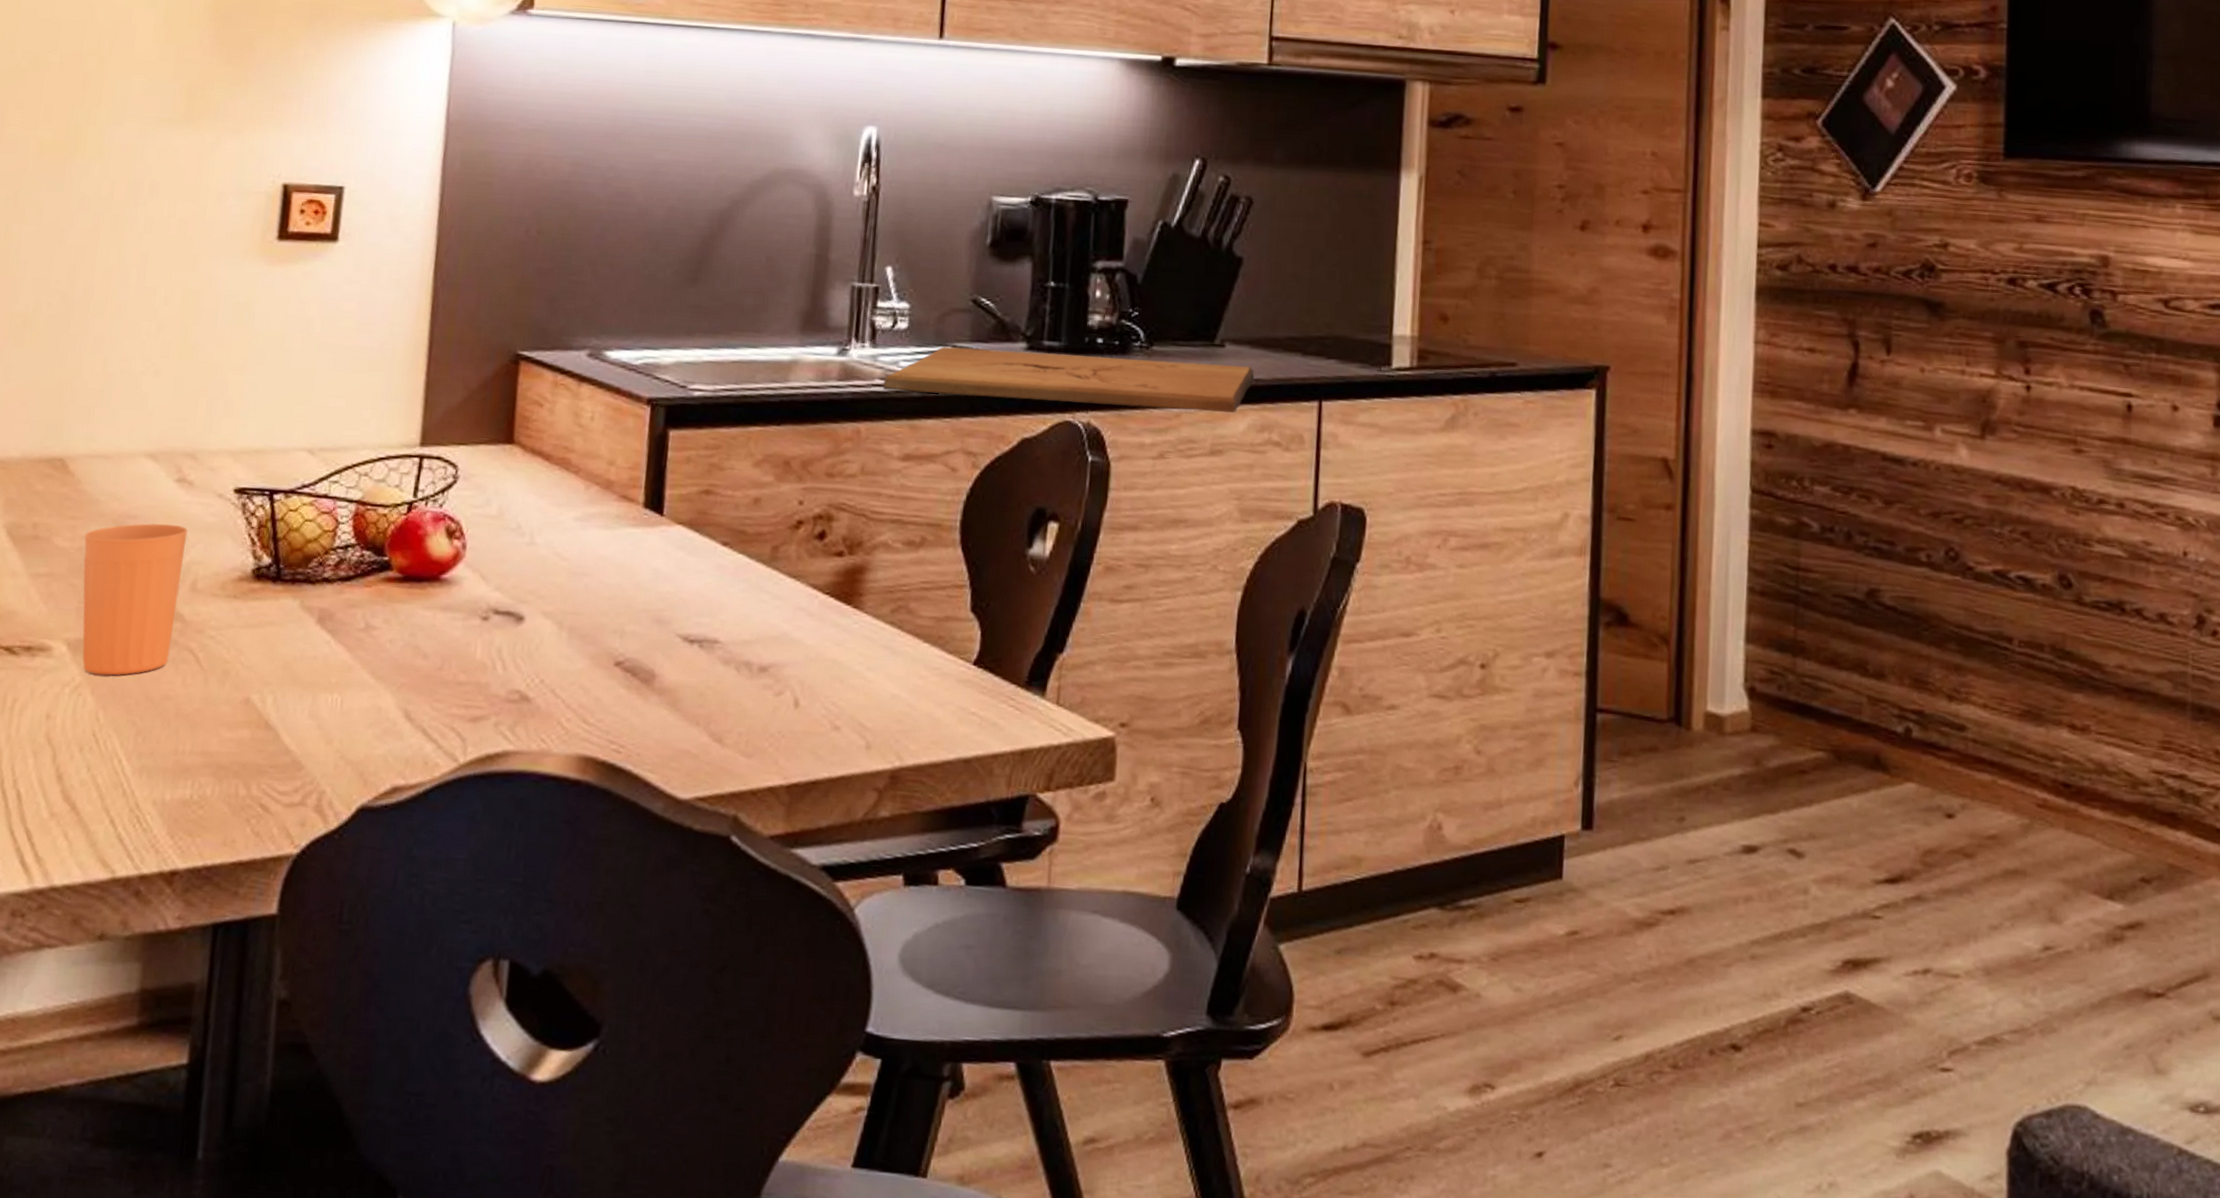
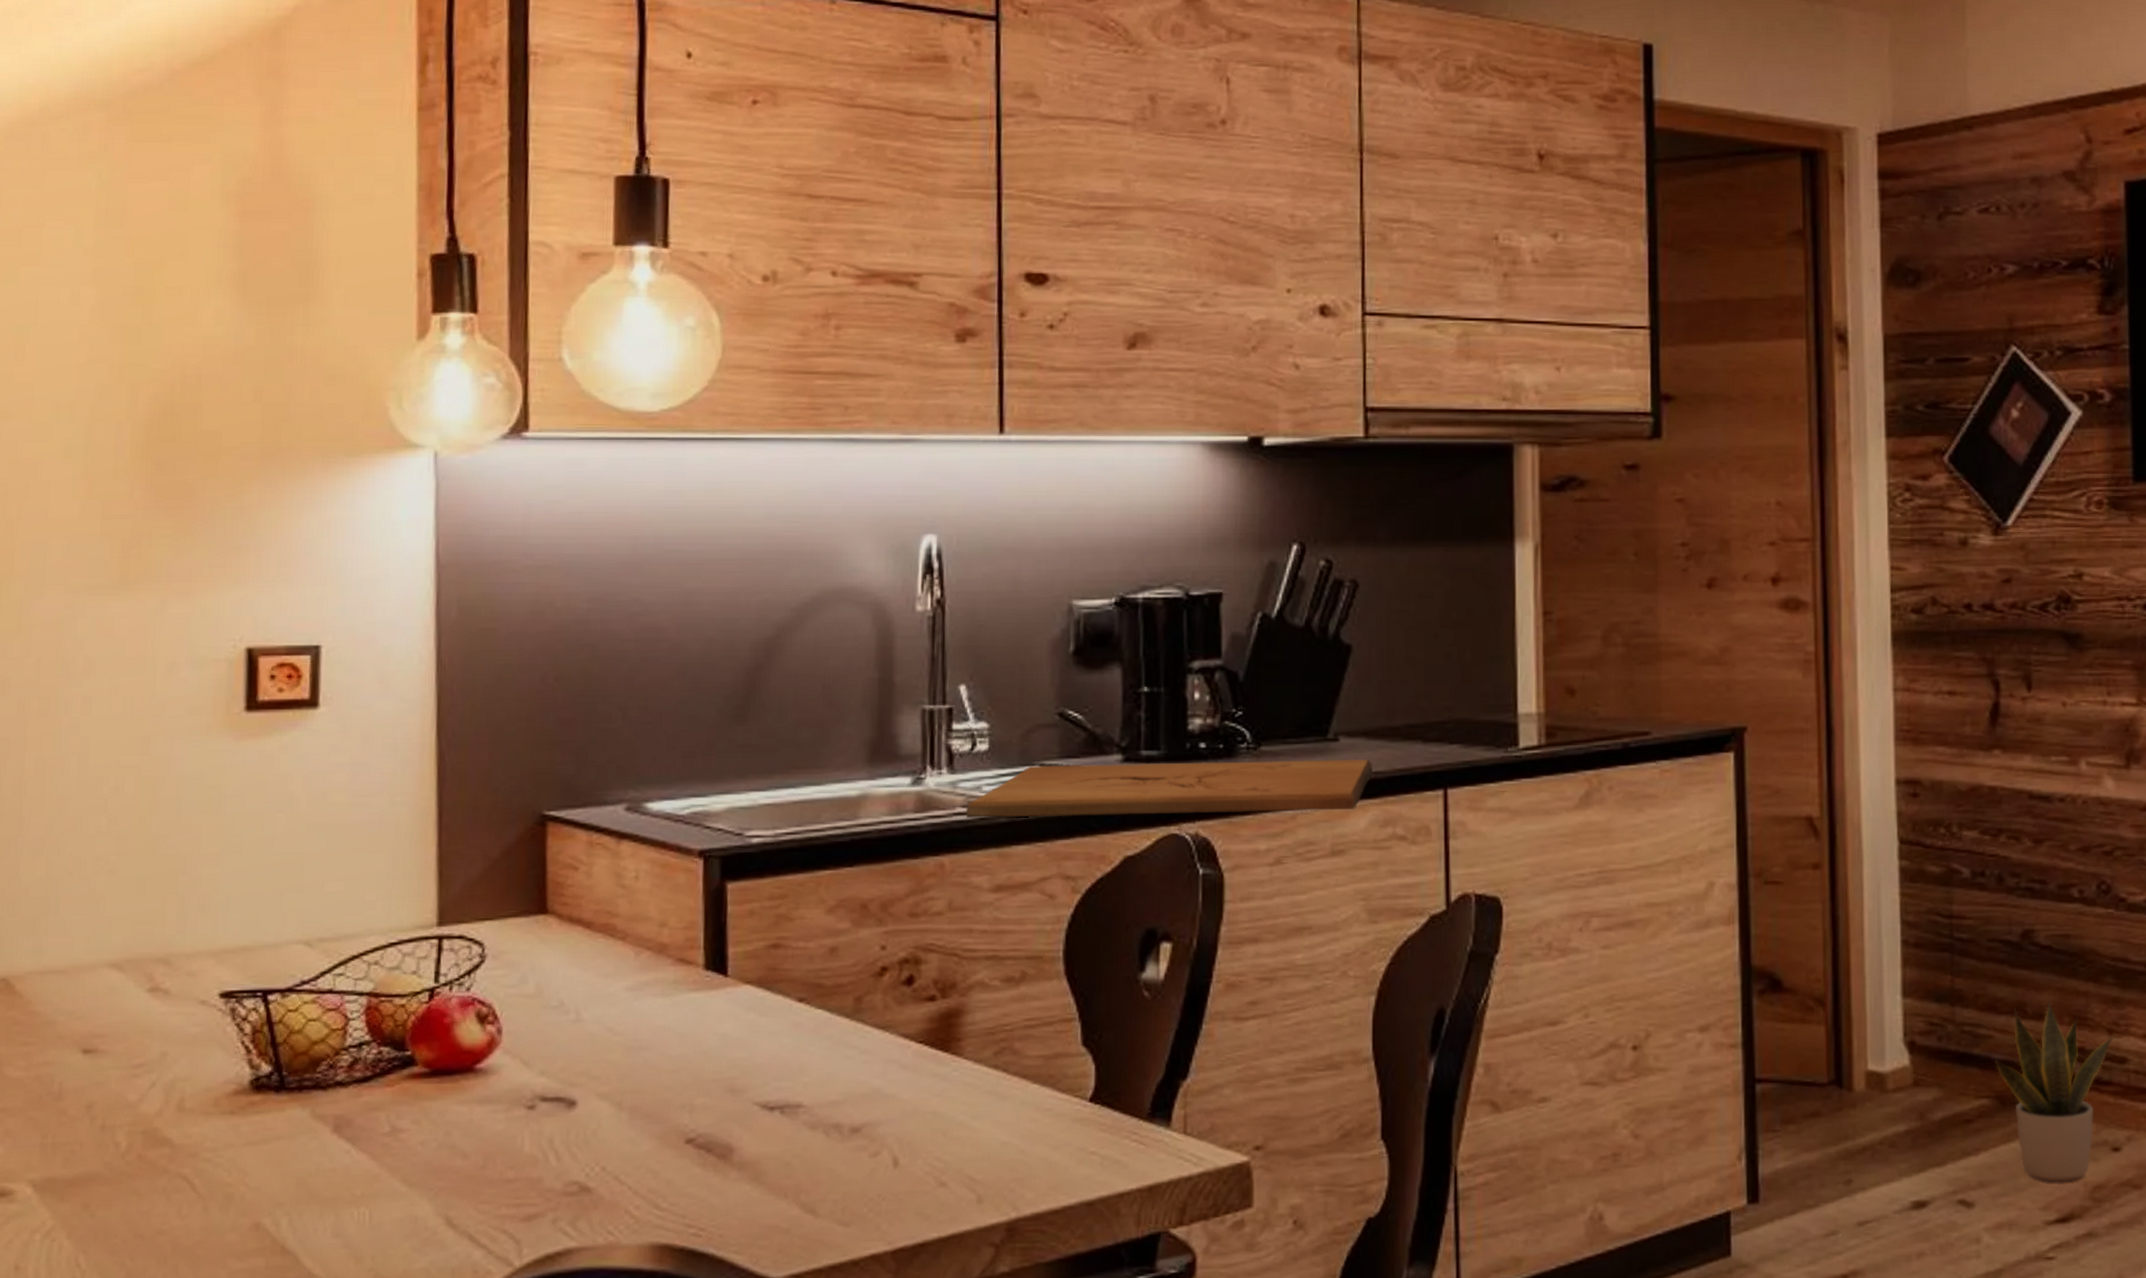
cup: present [82,523,188,676] -> none [41,1039,168,1217]
potted plant: none [1833,659,1955,843] -> present [1995,998,2115,1183]

